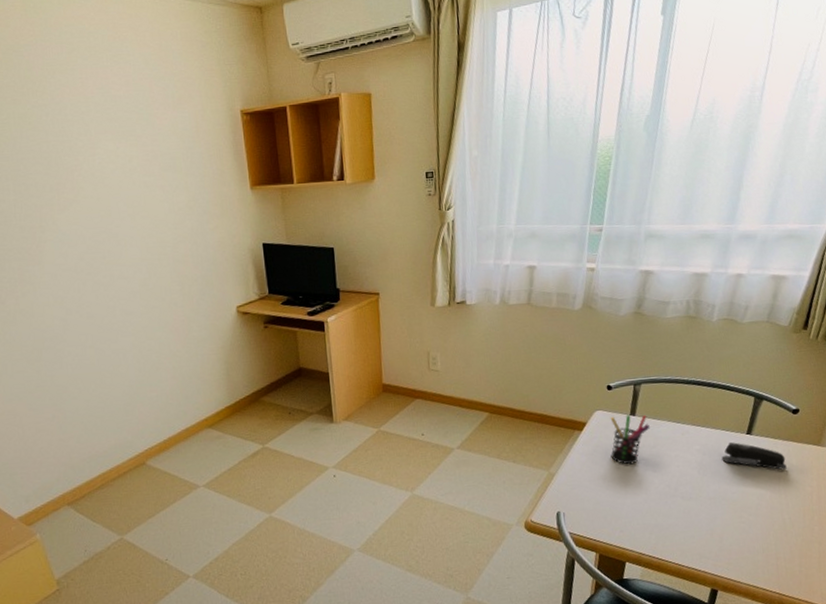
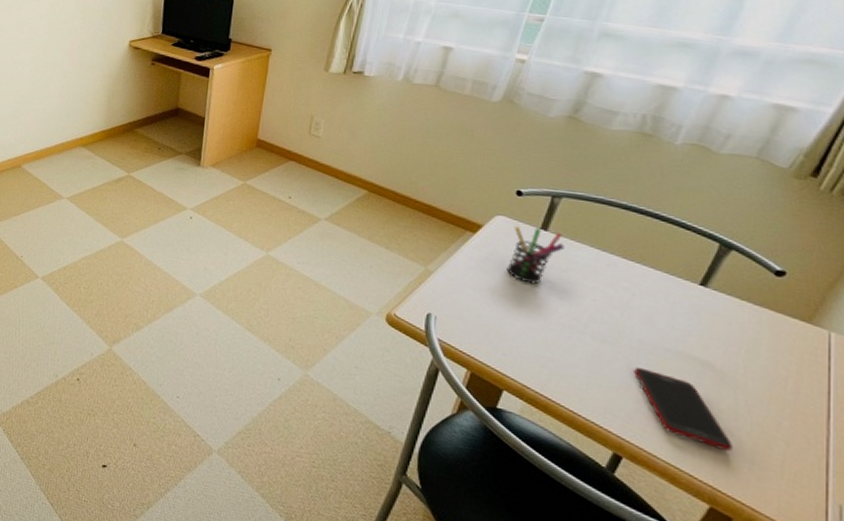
cell phone: none [714,512,787,562] -> present [634,366,732,451]
stapler: present [721,442,787,470] -> none [658,289,753,340]

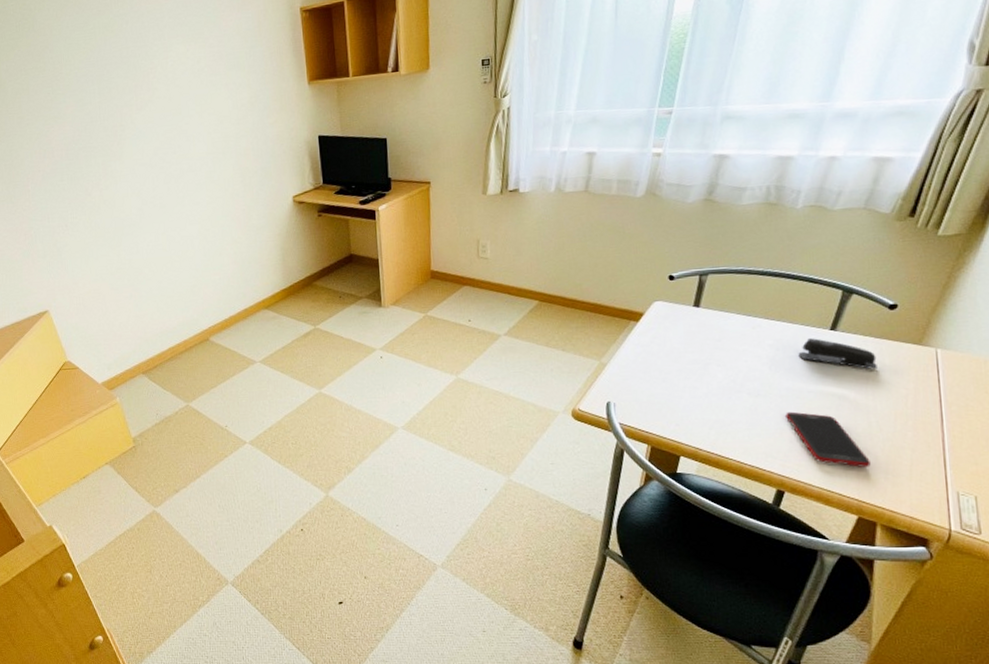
pen holder: present [506,226,566,284] -> none [669,306,717,358]
stapler: none [658,289,753,340] -> present [798,338,877,369]

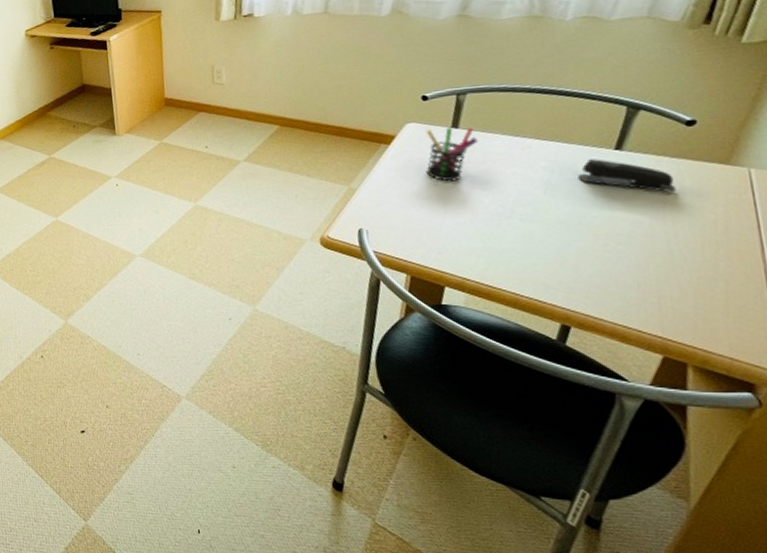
pen holder: none [669,306,717,358] -> present [425,127,479,182]
cell phone: present [786,411,871,467] -> none [566,239,675,301]

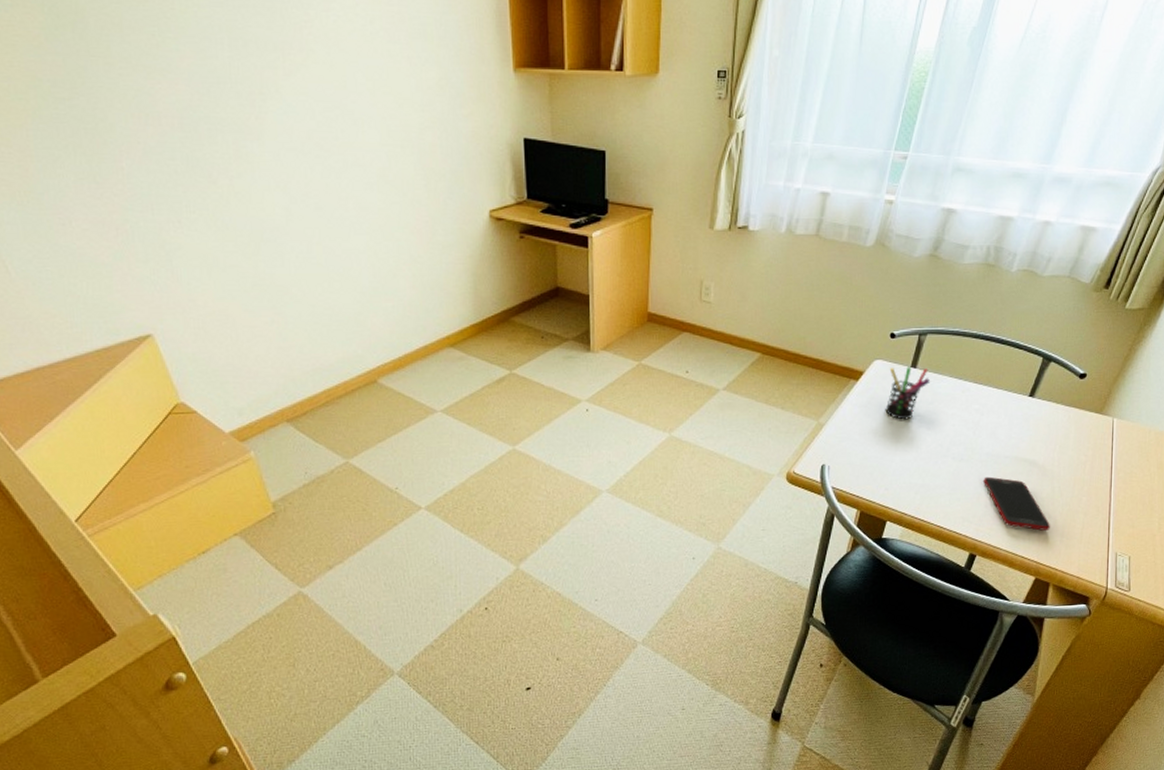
cell phone: none [566,239,675,301] -> present [984,476,1050,531]
stapler: present [578,159,676,192] -> none [1000,404,1065,436]

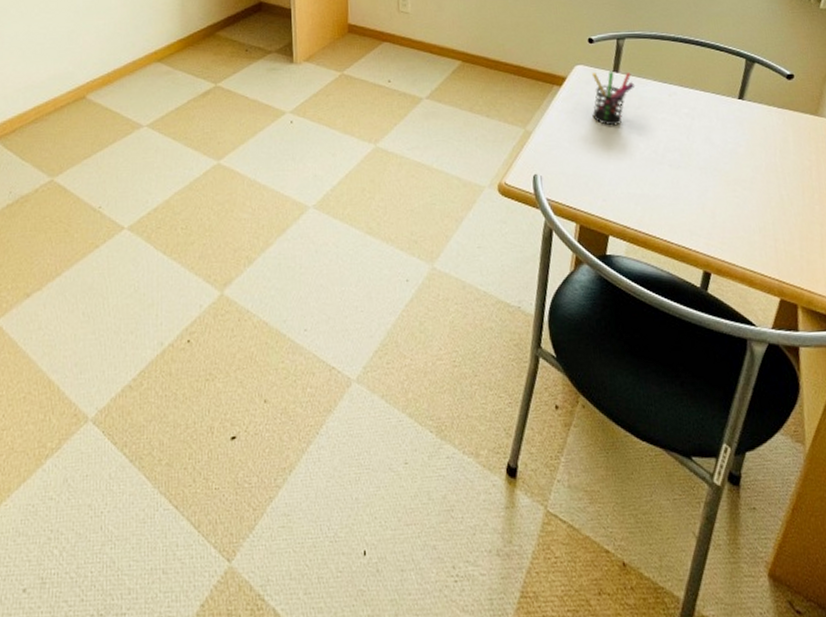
cell phone: present [984,476,1050,531] -> none [705,184,786,244]

